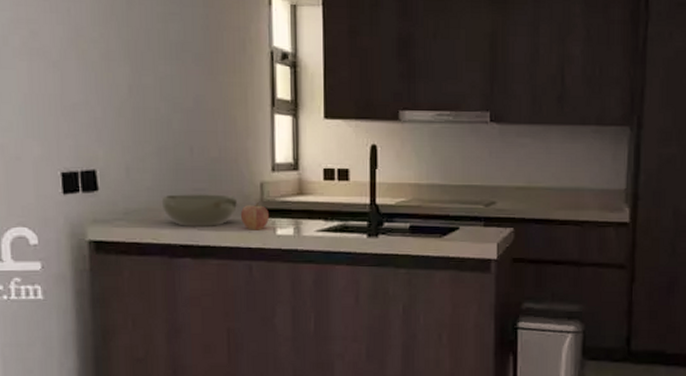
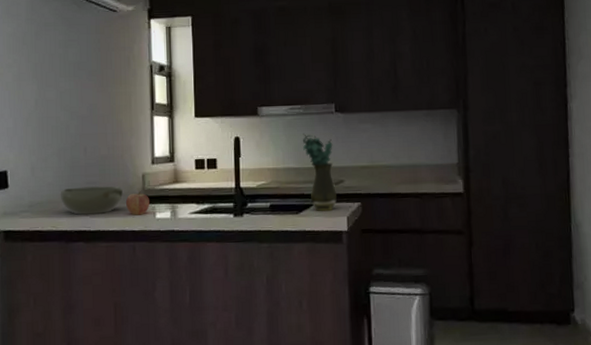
vase: none [451,145,488,237] -> present [303,134,338,212]

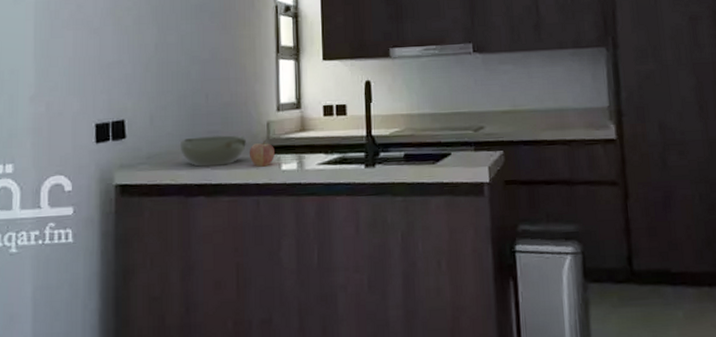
vase: present [303,134,338,212] -> none [438,76,478,162]

